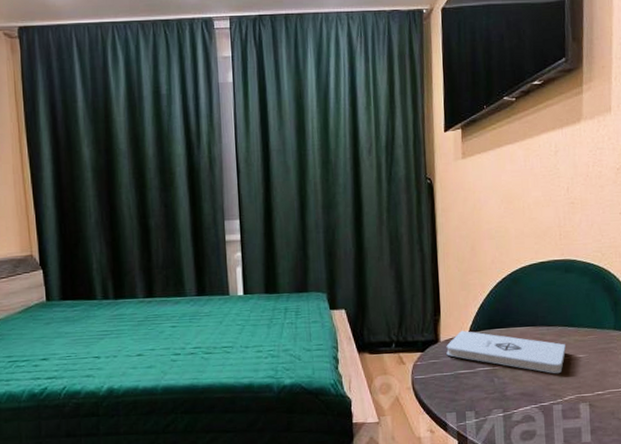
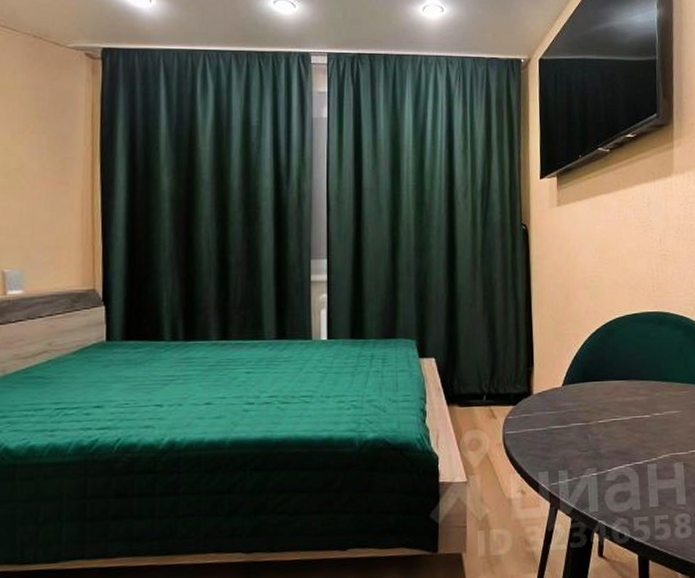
notepad: present [446,330,566,374] -> none [539,382,660,431]

